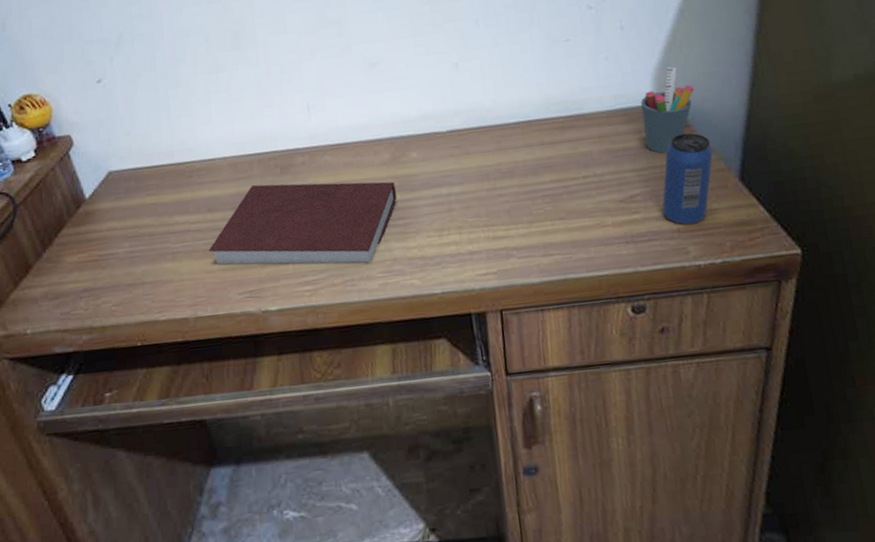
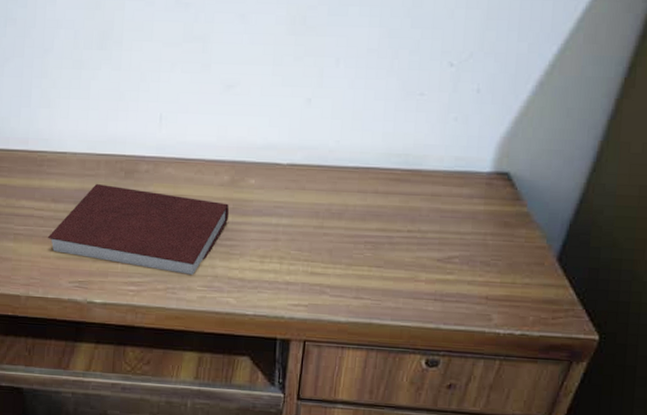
pen holder: present [641,67,695,154] -> none [475,138,536,222]
beverage can: present [662,133,713,225] -> none [476,205,539,294]

